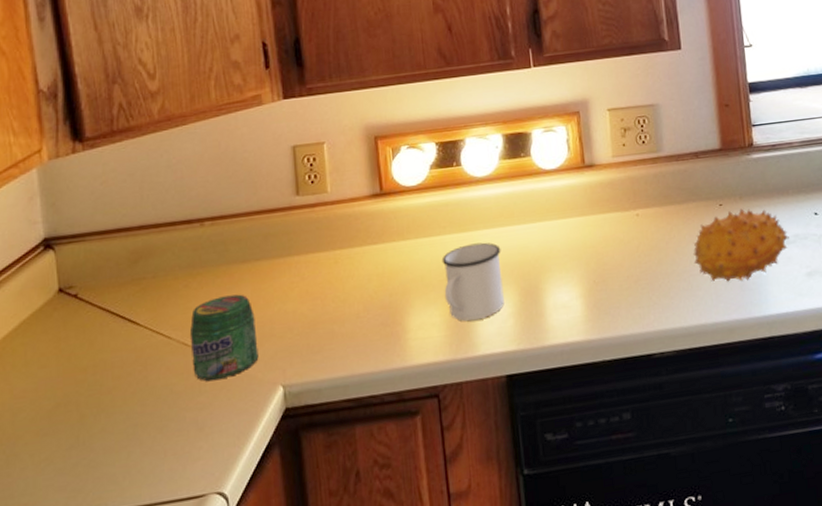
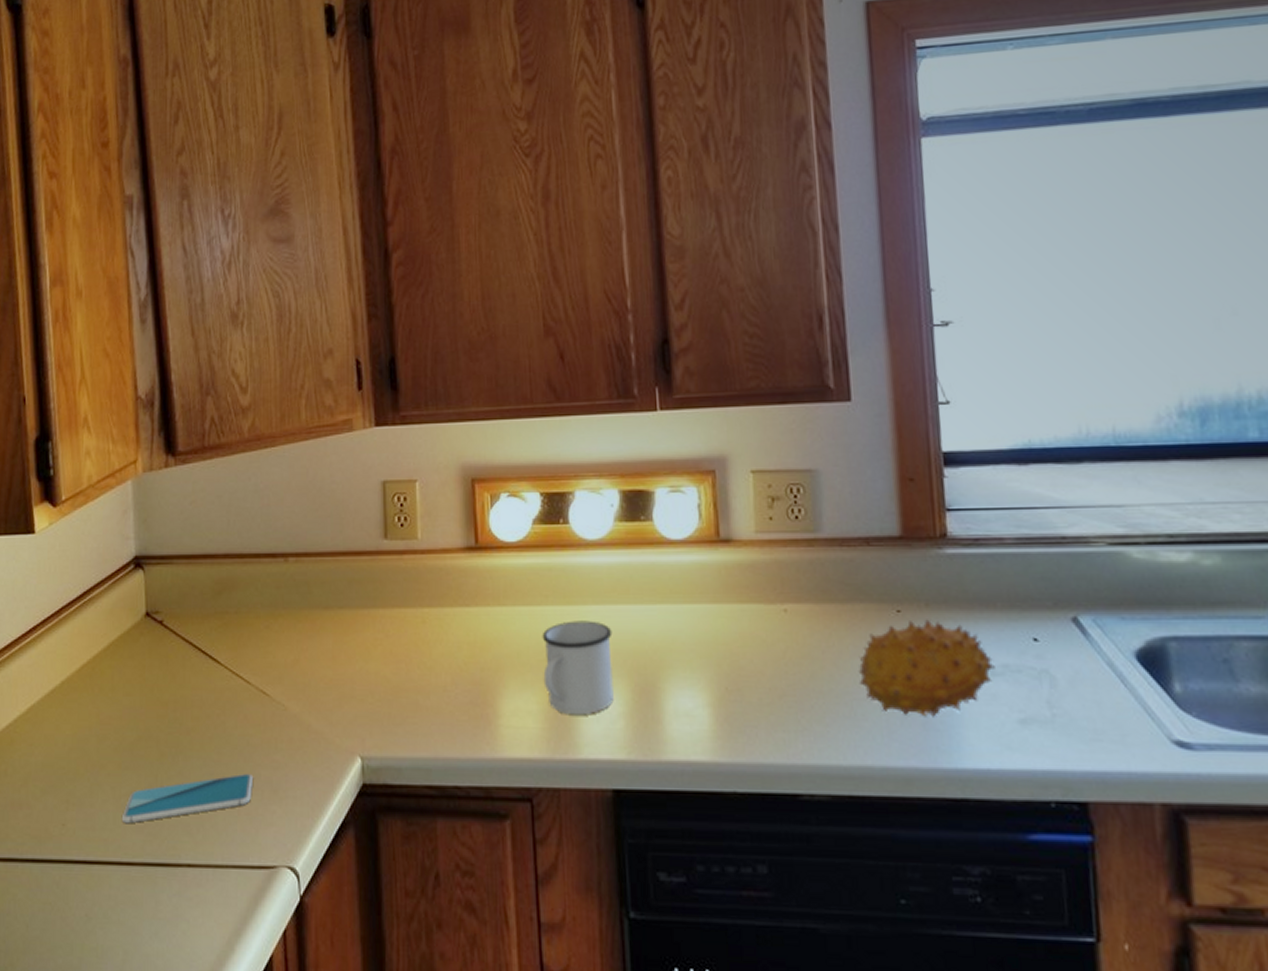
smartphone: none [42,418,179,486] -> present [121,774,254,824]
jar: present [189,294,259,382] -> none [268,644,337,739]

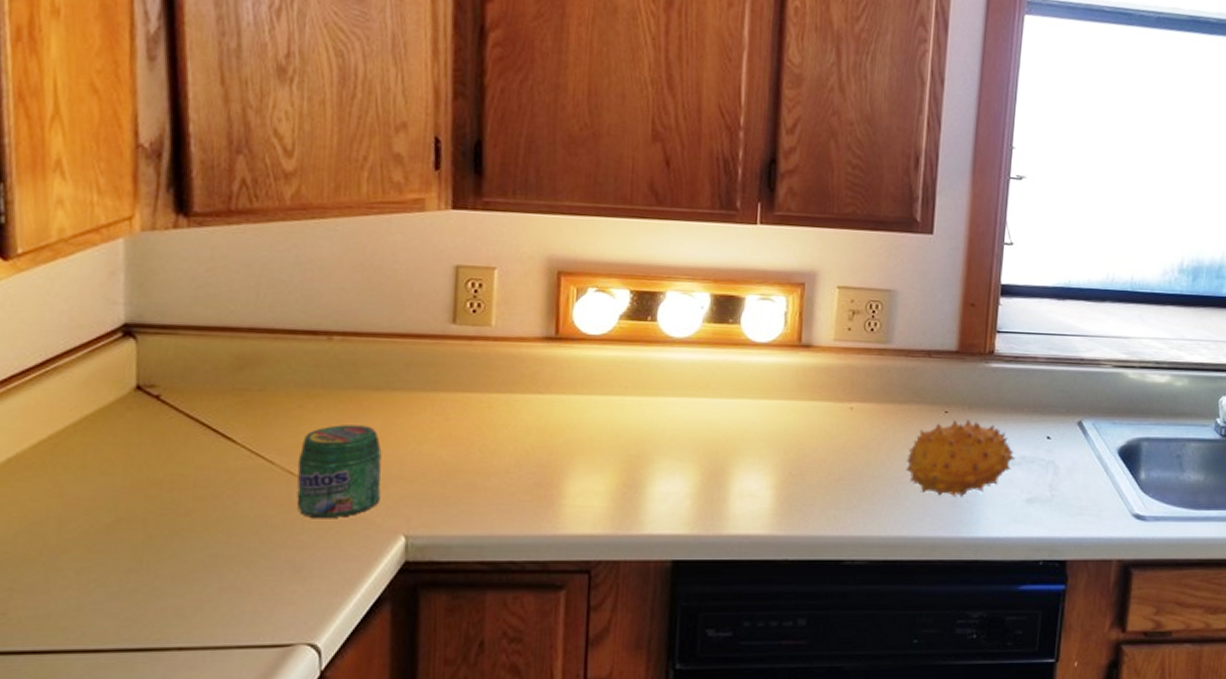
smartphone: present [121,774,254,824] -> none [88,555,271,610]
jar: none [268,644,337,739] -> present [297,425,382,519]
mug: present [542,620,614,714] -> none [614,410,689,494]

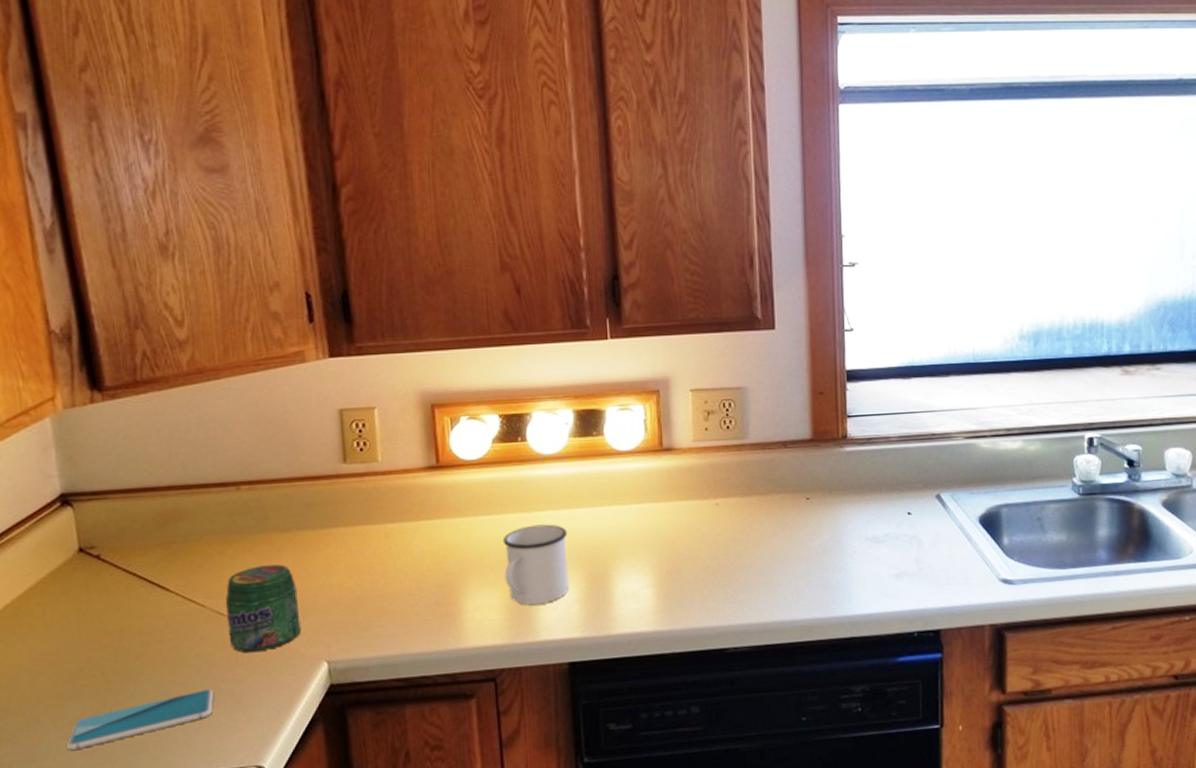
smartphone: none [88,555,271,610] -> present [66,689,215,751]
mug: none [614,410,689,494] -> present [502,524,569,605]
fruit: present [905,419,1015,497] -> none [774,503,879,579]

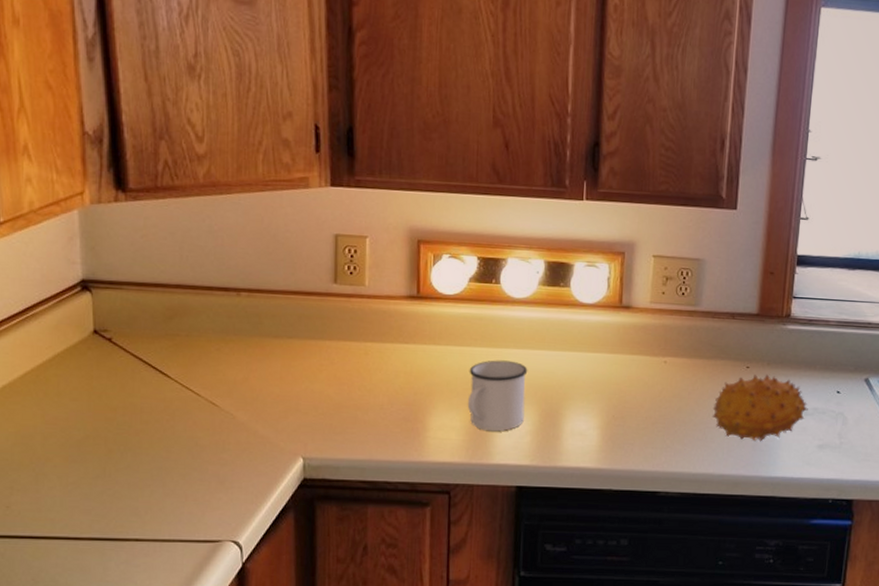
smartphone: present [66,689,215,751] -> none [68,469,201,507]
jar: present [225,564,301,654] -> none [218,365,283,442]
fruit: none [774,503,879,579] -> present [712,374,808,442]

